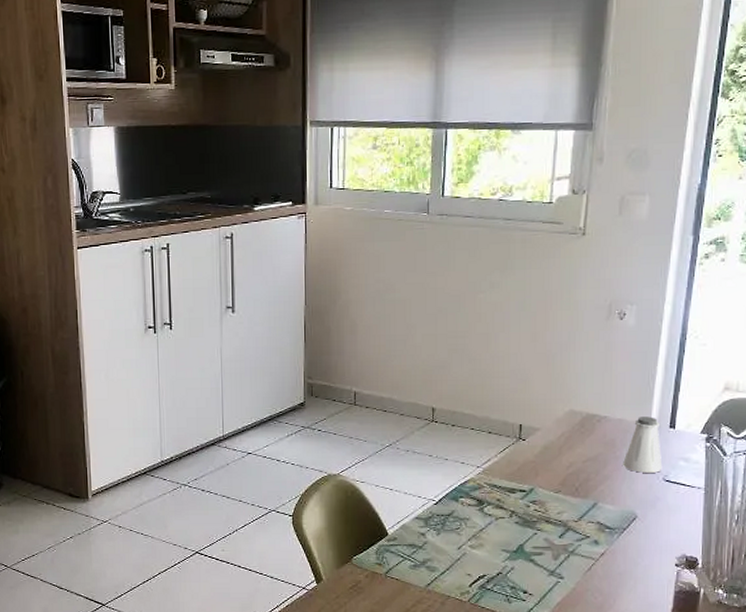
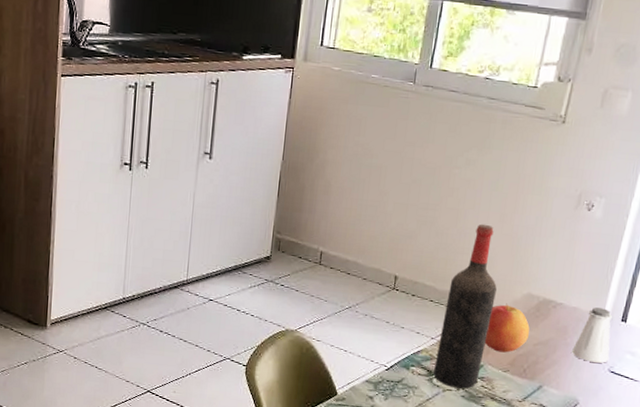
wine bottle: none [484,345,537,515] -> present [433,223,497,389]
apple: none [532,423,576,473] -> present [484,303,530,353]

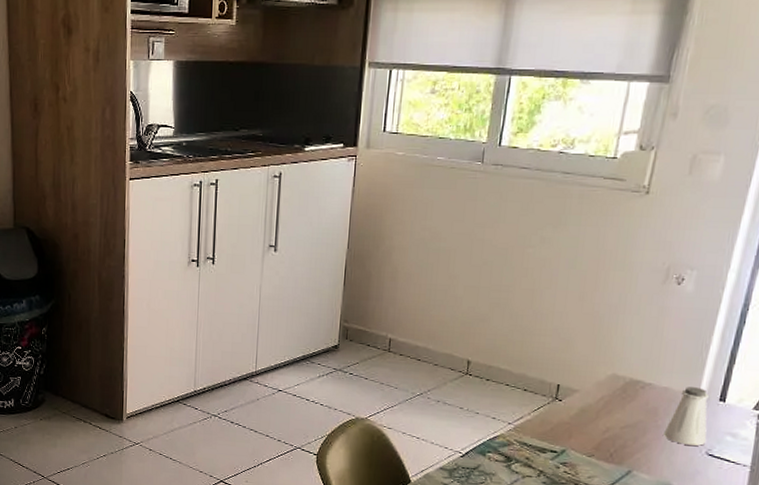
wine bottle: present [433,223,497,389] -> none [512,303,578,475]
apple: present [484,303,530,353] -> none [566,385,616,437]

